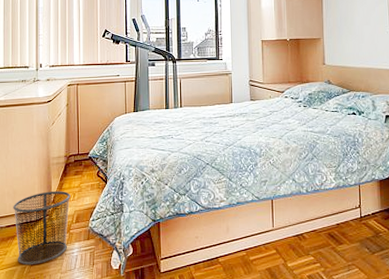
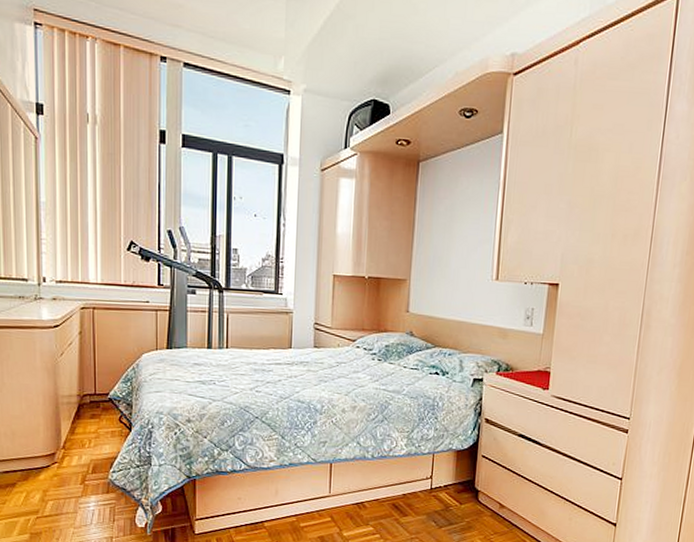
waste bin: present [13,191,71,265] -> none [12,435,86,518]

